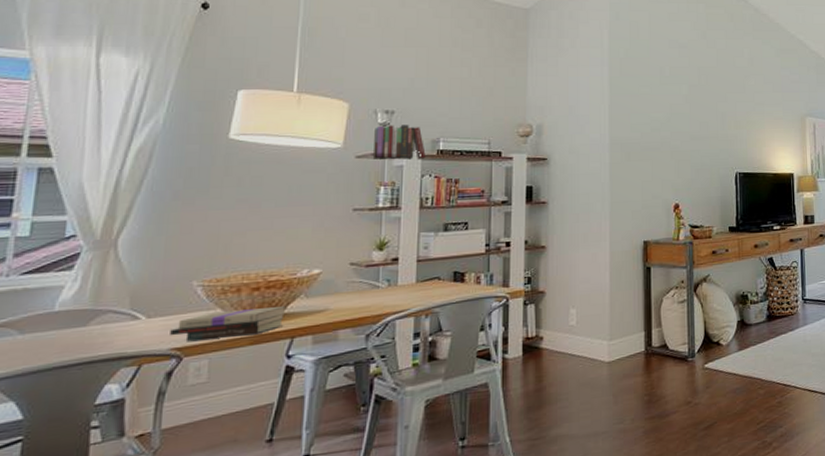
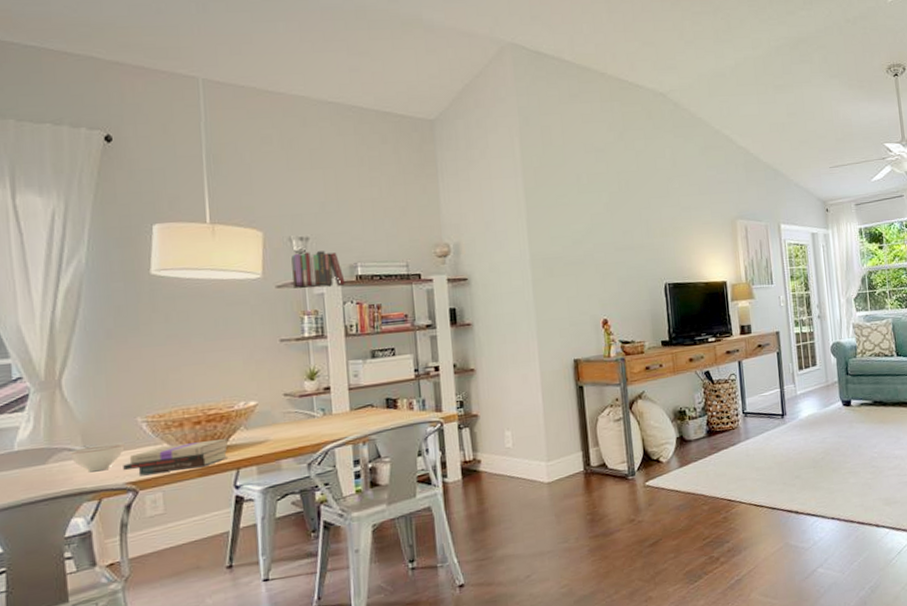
bowl: none [114,306,177,337] -> present [69,442,126,473]

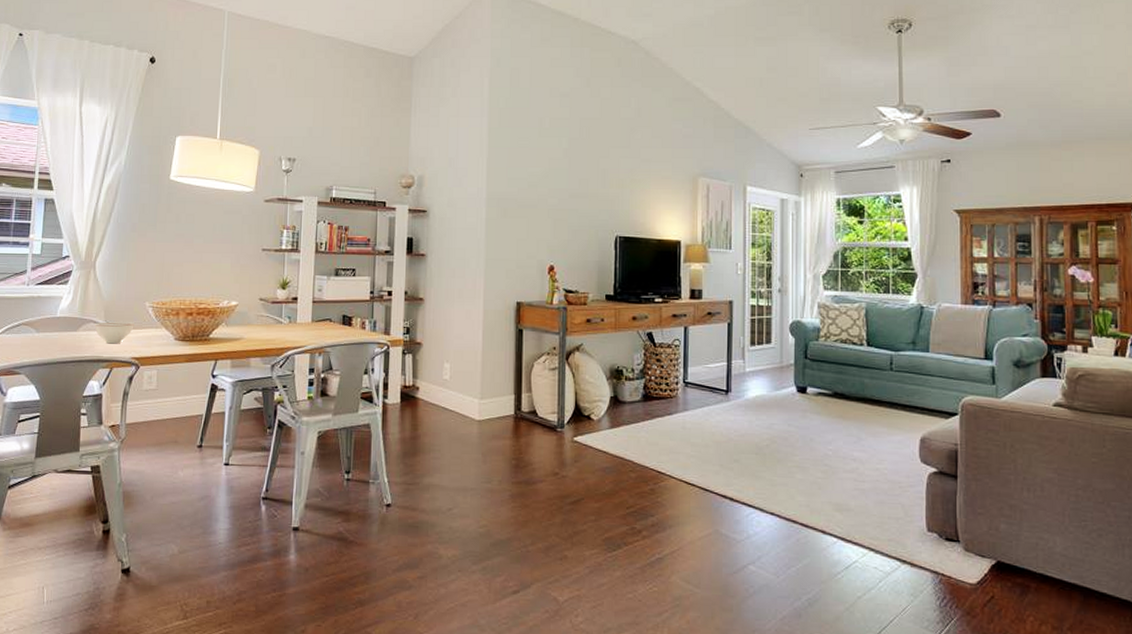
books: present [123,439,228,475] -> none [131,330,211,354]
books: present [291,251,345,288] -> none [277,172,321,207]

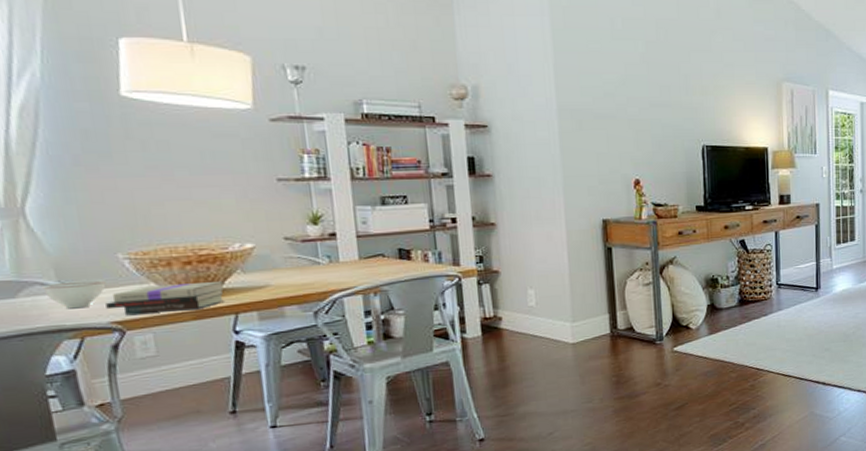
books: none [131,330,211,354] -> present [105,282,224,315]

